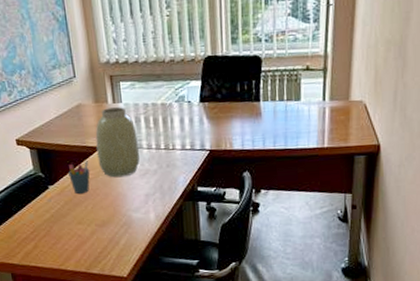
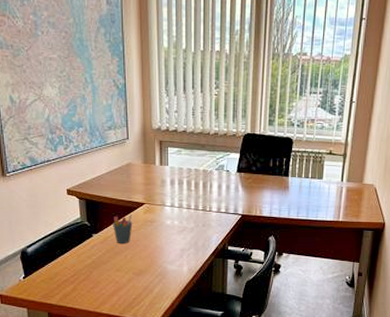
vase: present [95,107,140,178] -> none [141,169,180,232]

